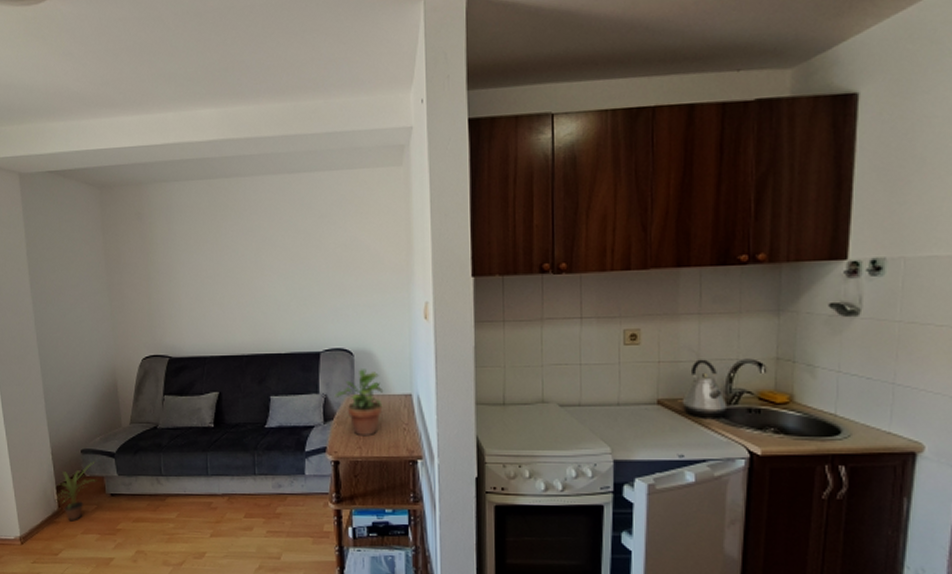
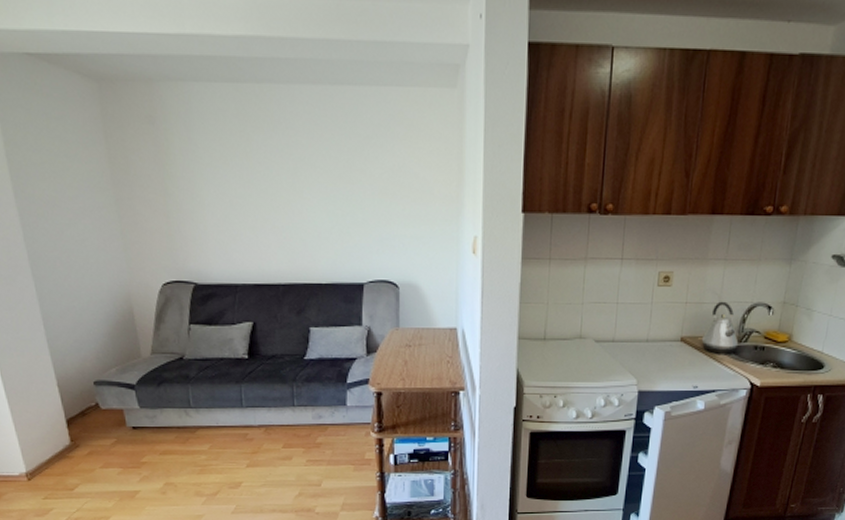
potted plant: present [56,461,97,522] -> none [66,393,116,456]
potted plant: present [334,369,384,435] -> none [378,302,429,367]

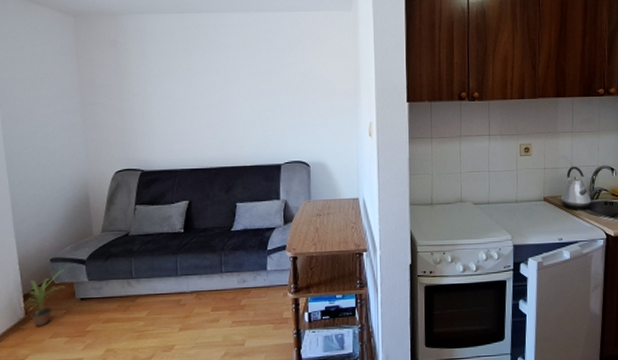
potted plant: none [66,393,116,456] -> present [22,269,67,327]

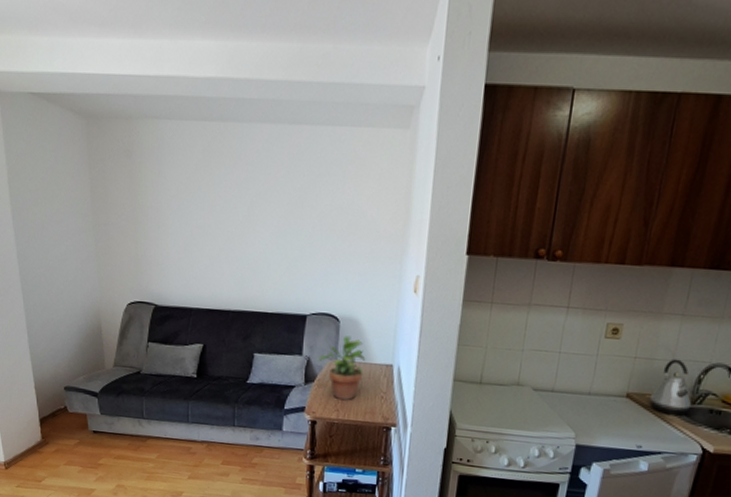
potted plant: present [22,269,67,327] -> none [39,399,80,453]
potted plant: none [293,178,335,234] -> present [317,335,366,400]

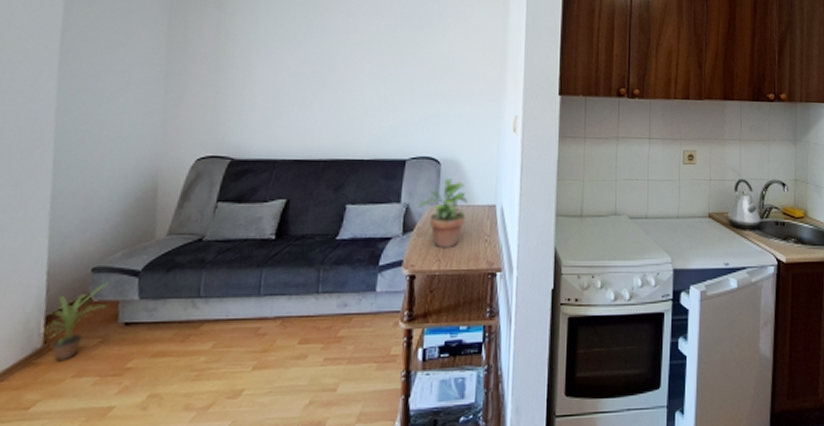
potted plant: none [39,399,80,453] -> present [42,282,109,362]

